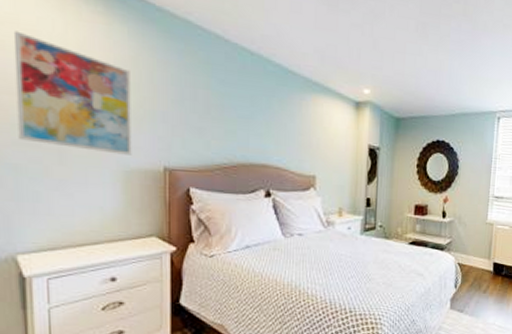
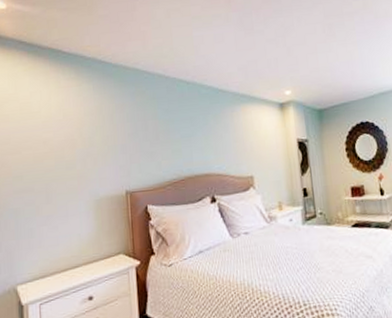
wall art: present [13,30,132,155] -> none [14,105,100,189]

